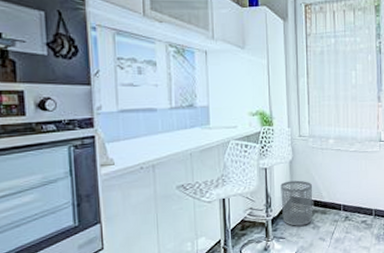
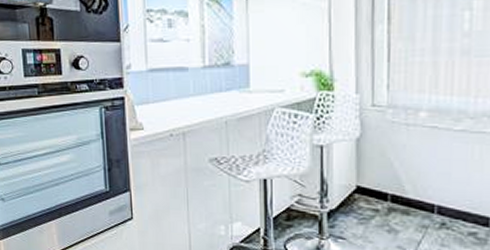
waste bin: present [280,180,313,226] -> none [342,165,390,226]

